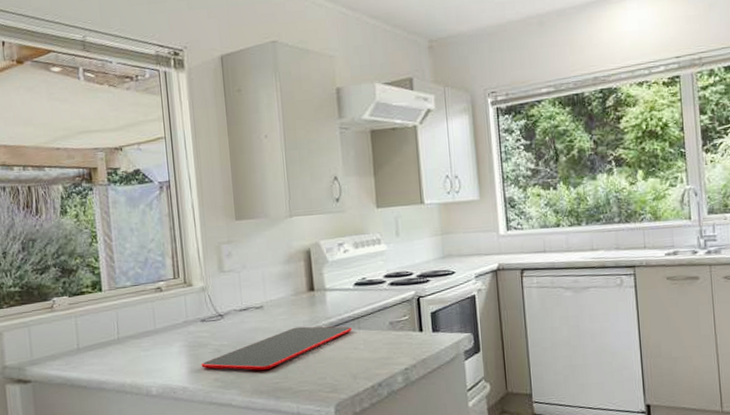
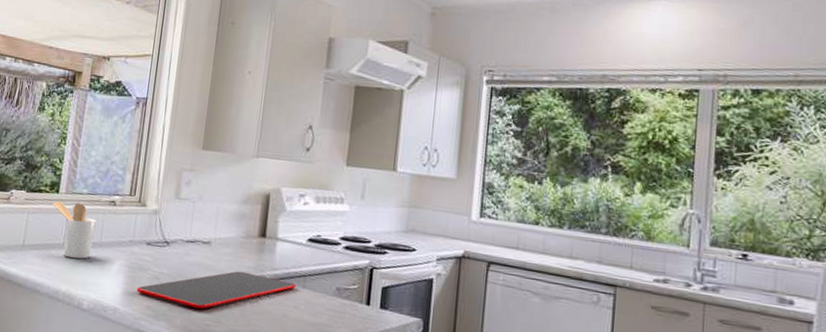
utensil holder: none [98,296,149,351] -> present [52,200,97,259]

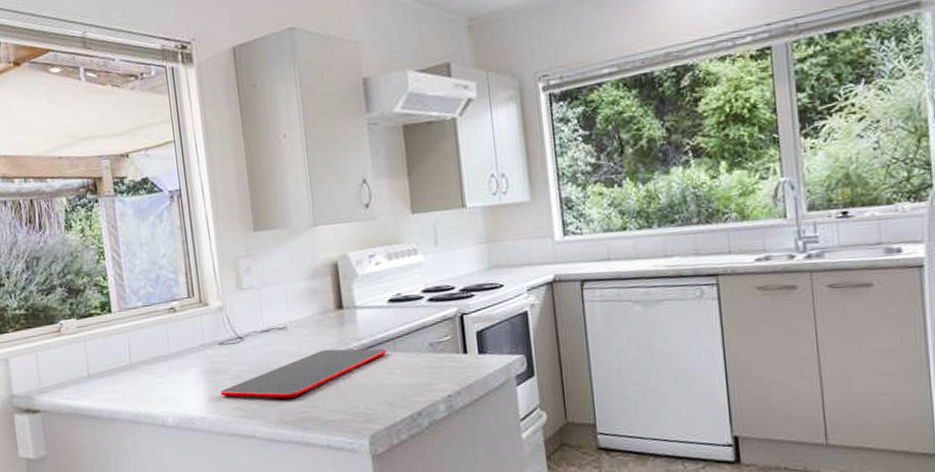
utensil holder: present [52,200,97,259] -> none [107,318,163,378]

